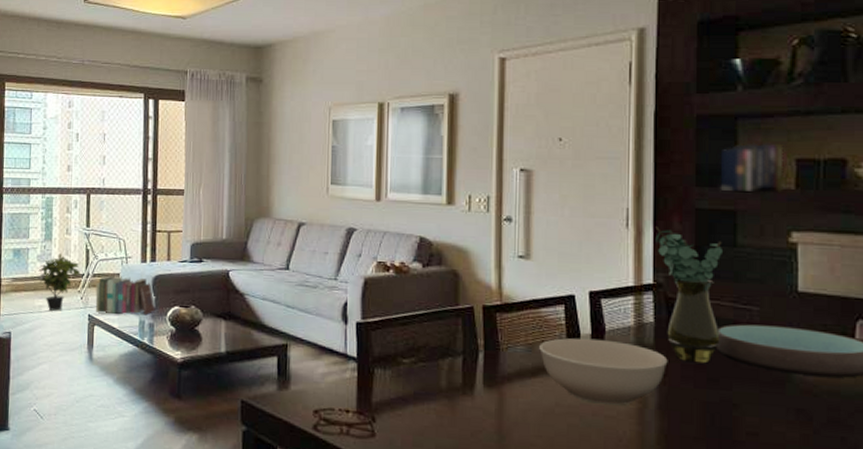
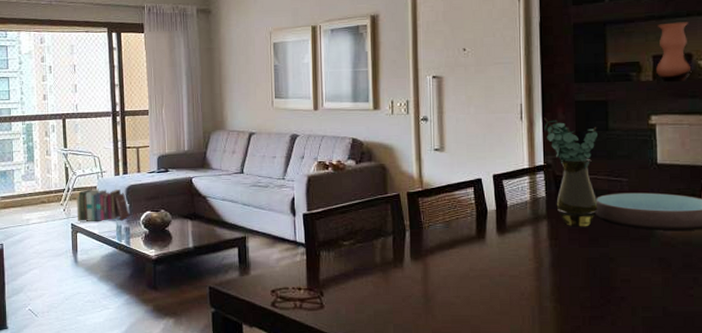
potted plant: present [38,254,81,311] -> none [23,173,62,223]
bowl: present [539,338,668,405] -> none [455,213,558,266]
books: present [720,143,784,193] -> none [593,44,644,85]
vase: none [799,120,846,193] -> present [655,22,692,83]

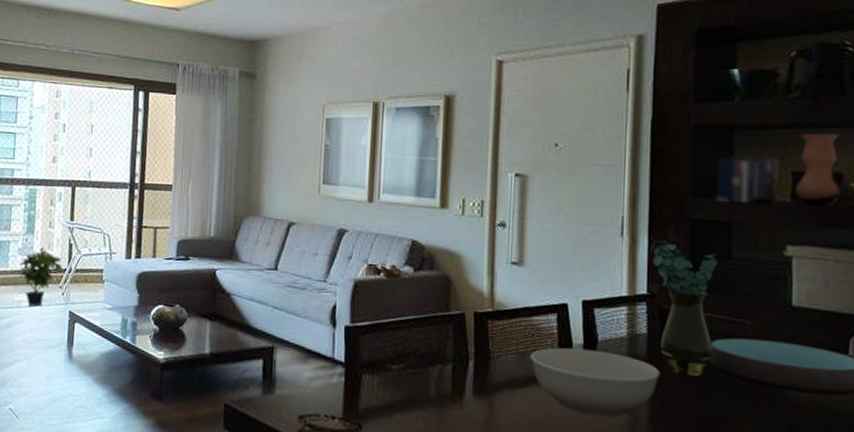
potted plant: none [23,173,62,223] -> present [19,247,63,307]
books: present [76,189,130,221] -> none [76,271,139,314]
bowl: none [455,213,558,266] -> present [530,347,660,418]
books: none [593,44,644,85] -> present [715,154,780,206]

